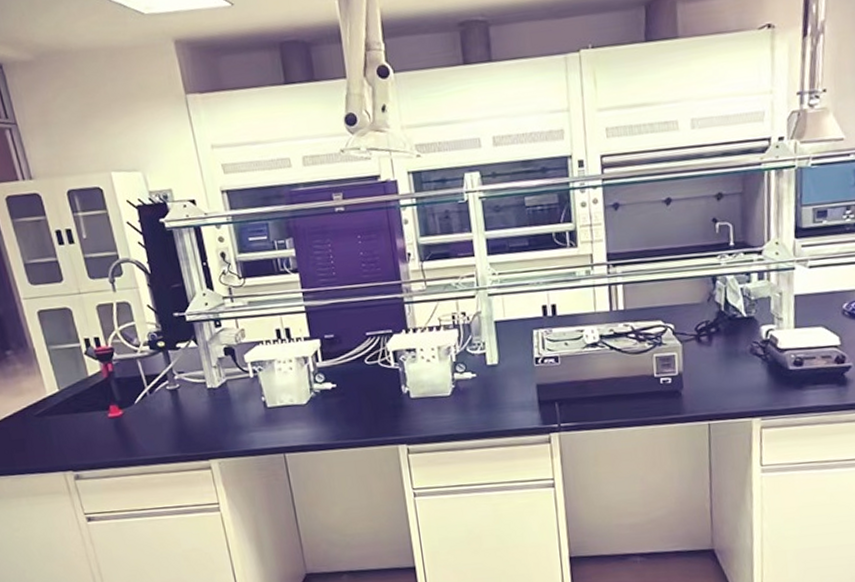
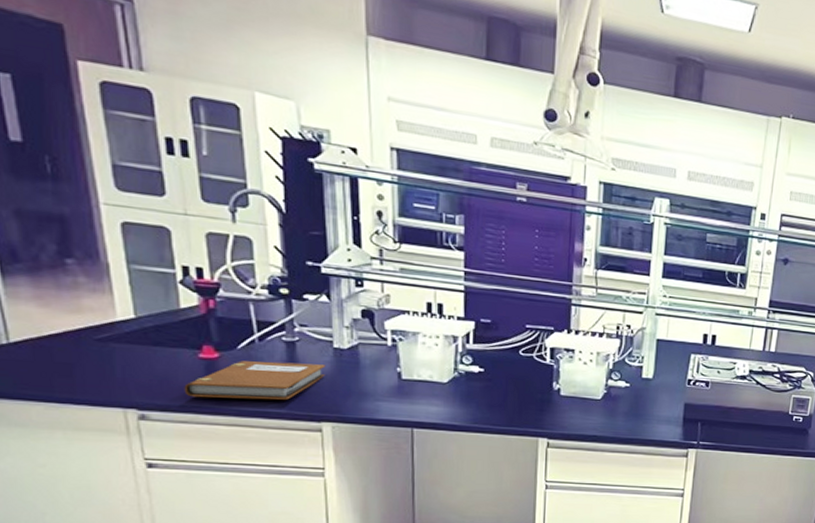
notebook: none [102,406,205,454] -> present [184,361,326,400]

